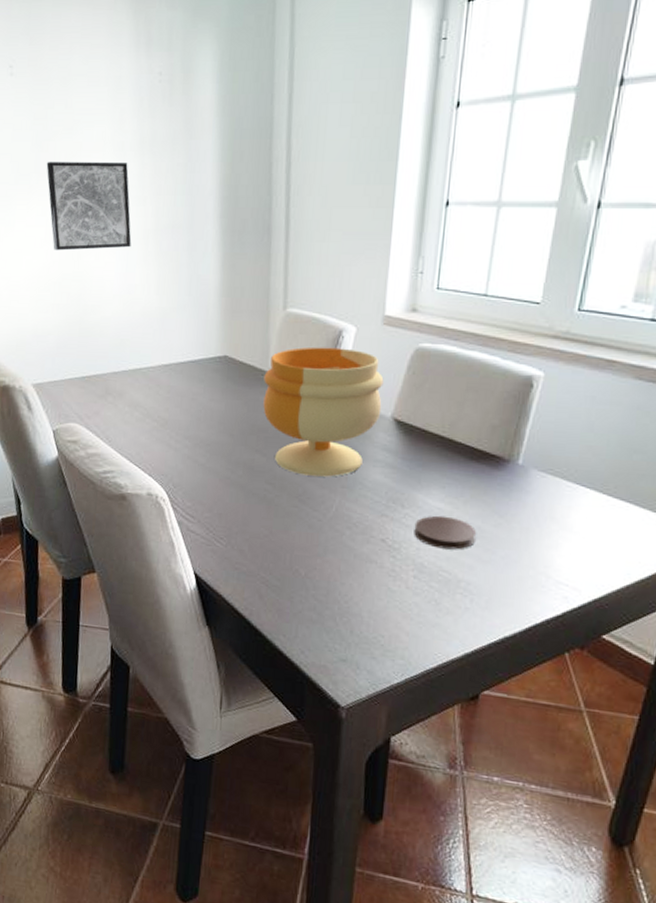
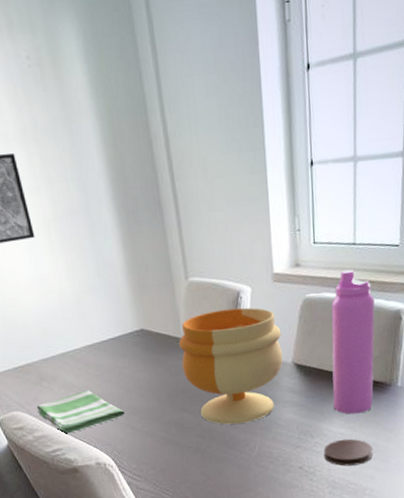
dish towel: none [96,412,191,456] -> present [37,390,126,434]
water bottle: none [434,322,502,489] -> present [331,269,375,415]

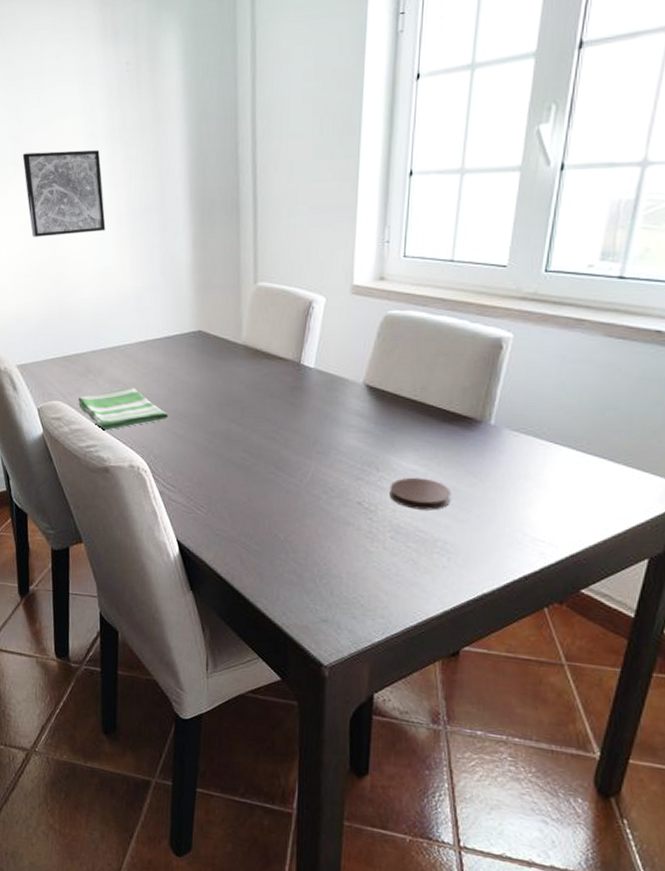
footed bowl: present [179,307,283,425] -> none [237,318,355,444]
water bottle: present [331,269,375,415] -> none [407,287,470,450]

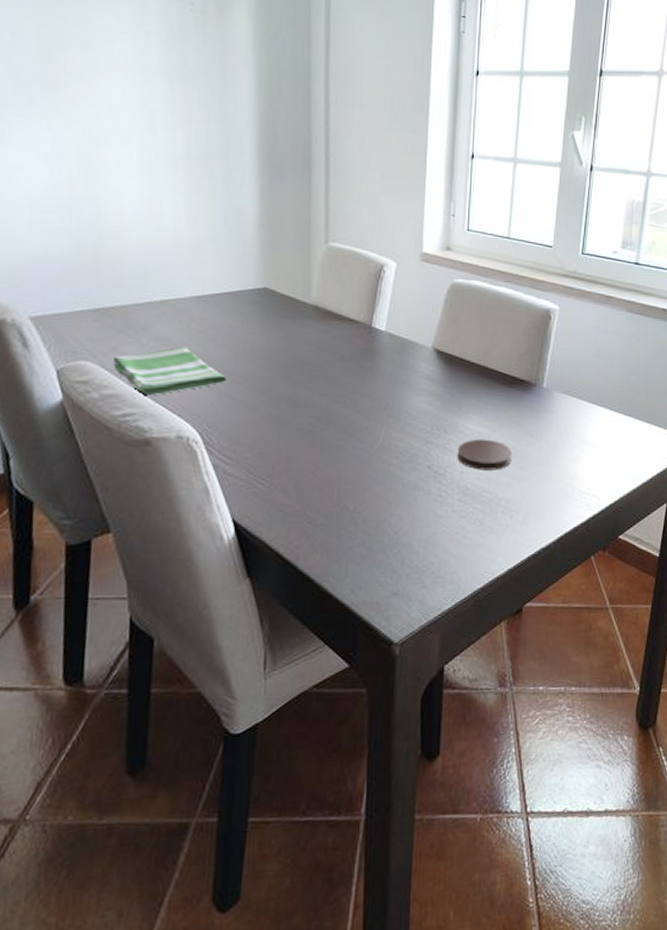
wall art: present [22,150,106,237] -> none [54,74,159,173]

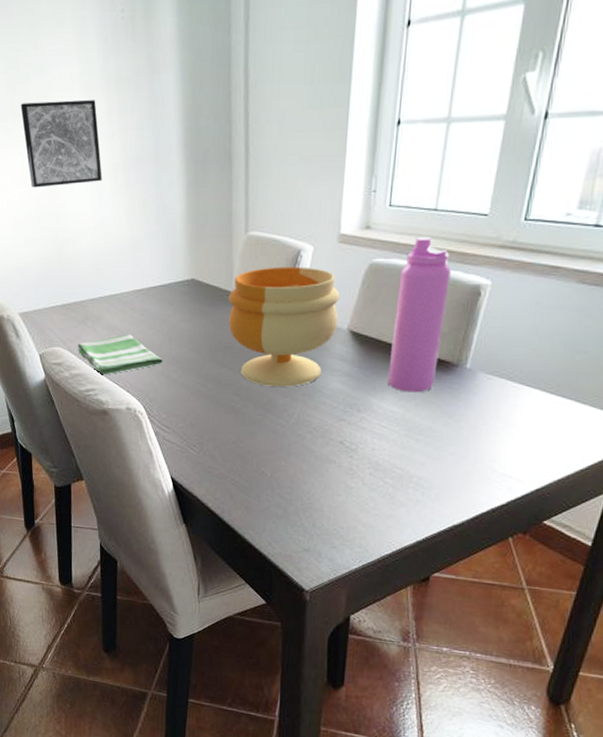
wall art: none [54,74,159,173] -> present [20,100,102,188]
footed bowl: none [306,280,424,408] -> present [229,266,340,387]
coaster: present [457,439,513,470] -> none [369,418,428,449]
water bottle: none [473,260,525,412] -> present [387,236,451,393]

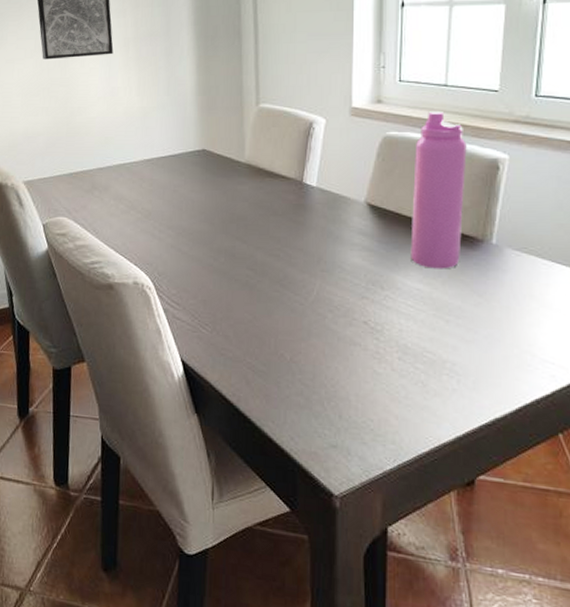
dish towel: present [78,334,164,375] -> none [83,204,174,247]
footed bowl: present [229,266,340,387] -> none [241,138,355,262]

